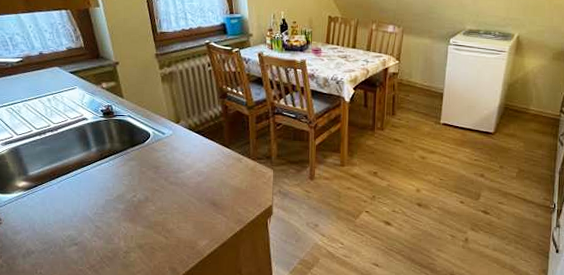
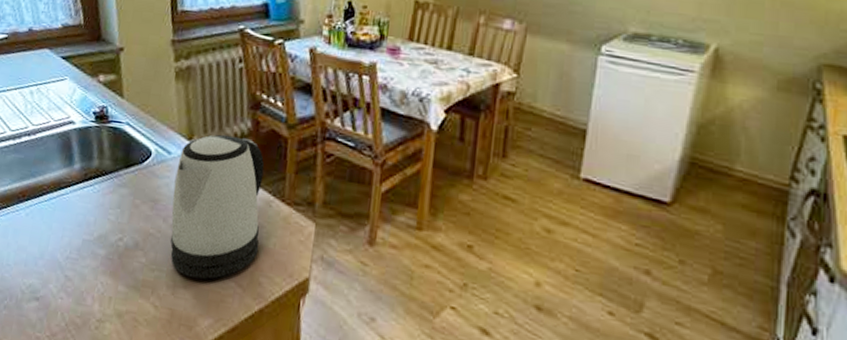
kettle: none [169,117,236,216] -> present [170,134,265,280]

